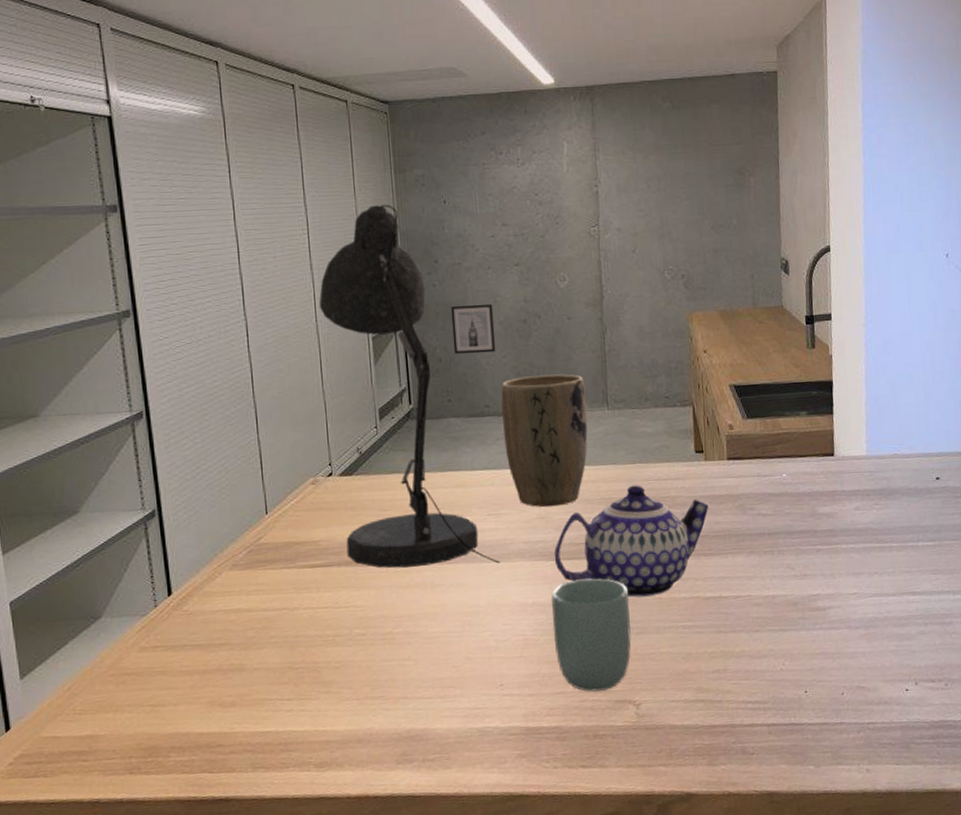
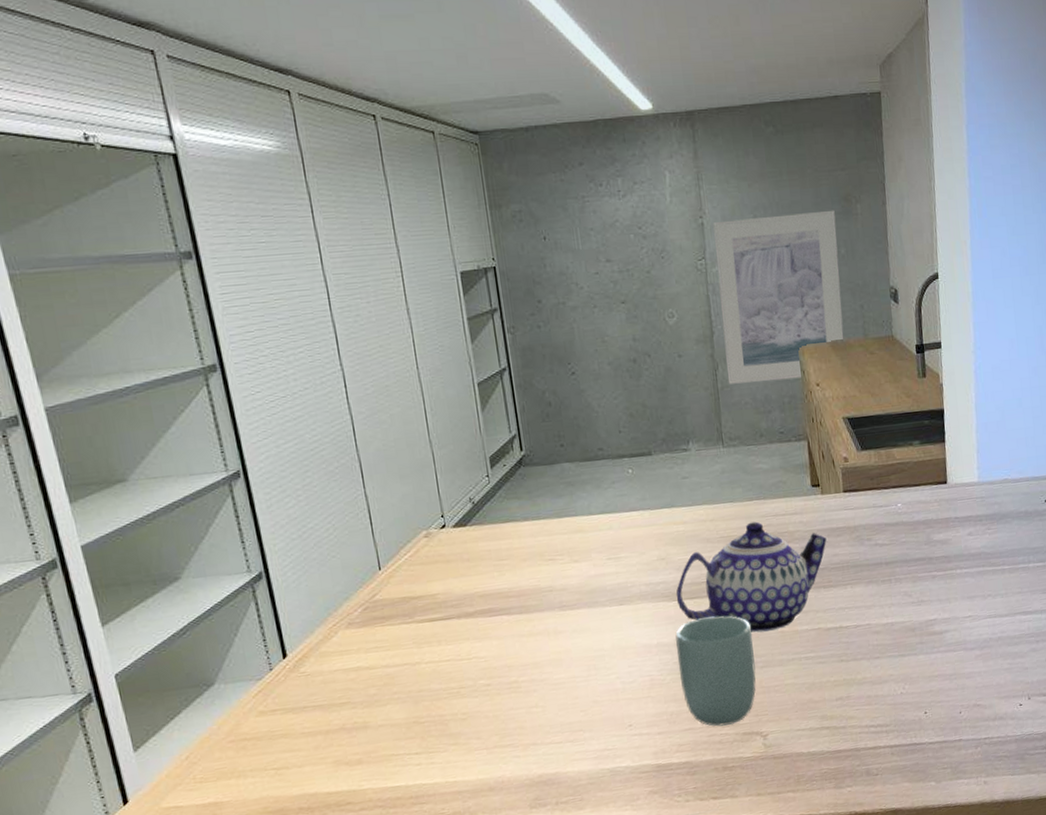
desk lamp: present [319,205,500,568] -> none [419,243,623,618]
wall art: present [451,303,496,355] -> none [557,343,607,398]
plant pot: present [501,374,588,508] -> none [614,413,705,549]
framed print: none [608,182,733,348] -> present [713,210,844,385]

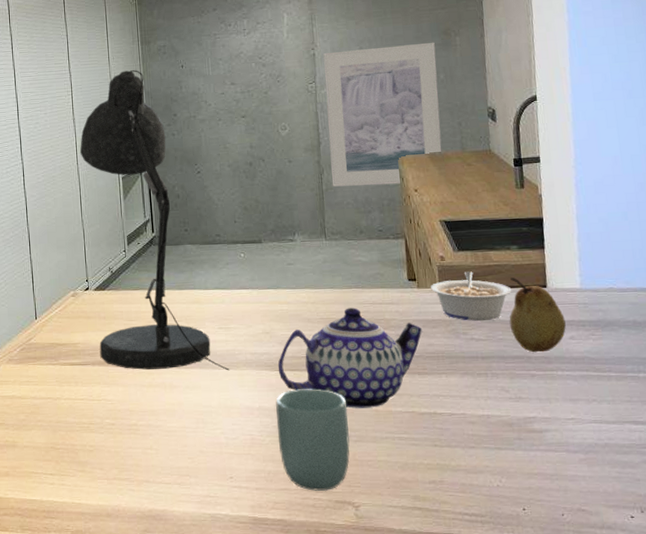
desk lamp: none [419,243,623,618] -> present [79,70,230,371]
legume: none [835,472,914,526] -> present [431,271,512,322]
fruit: none [911,475,965,553] -> present [509,277,566,353]

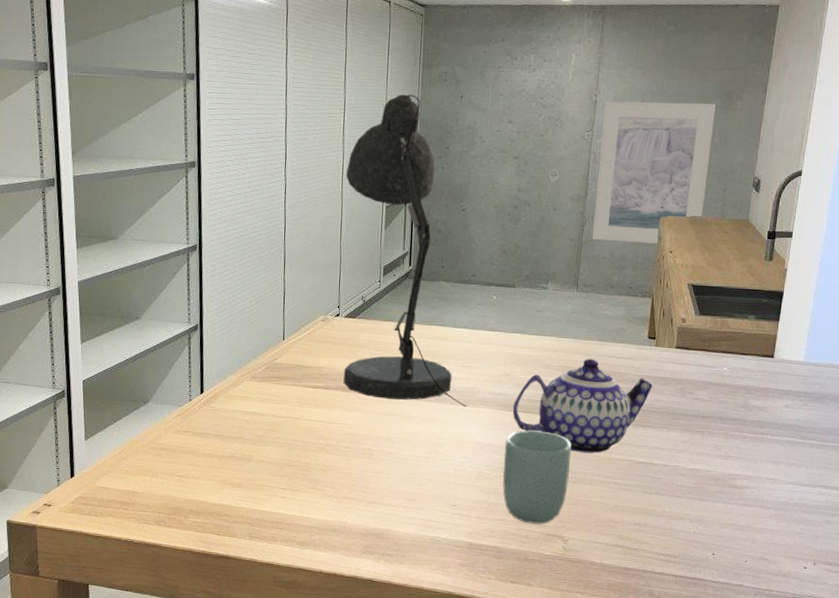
legume: present [431,271,512,322] -> none [668,335,742,384]
fruit: present [509,277,566,353] -> none [733,345,784,417]

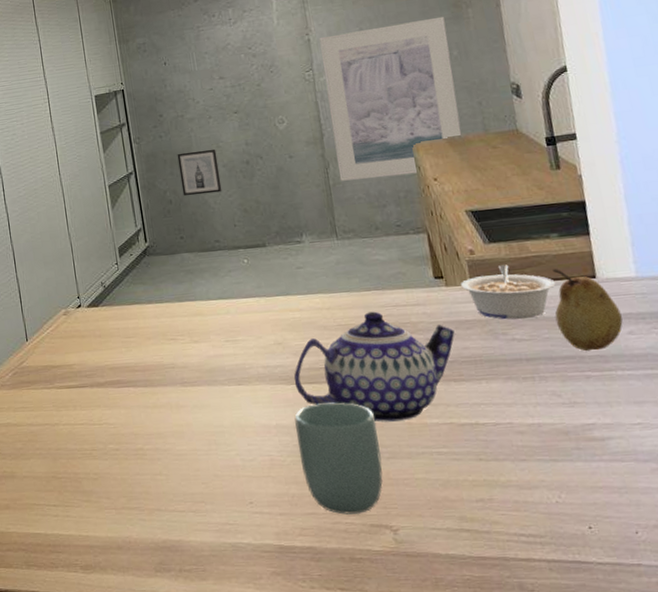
desk lamp: present [343,94,467,407] -> none [61,71,241,390]
wall art: none [452,187,491,231] -> present [177,148,223,196]
legume: none [668,335,742,384] -> present [461,265,556,320]
fruit: none [733,345,784,417] -> present [553,269,623,352]

